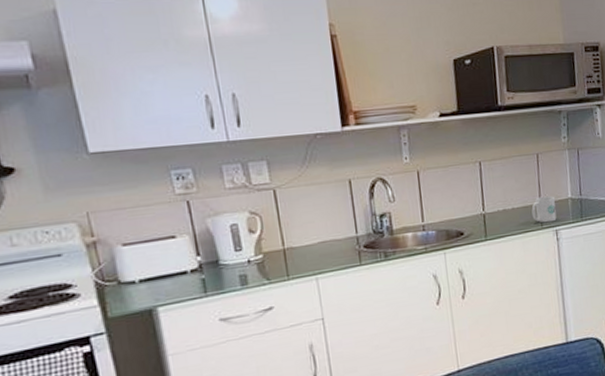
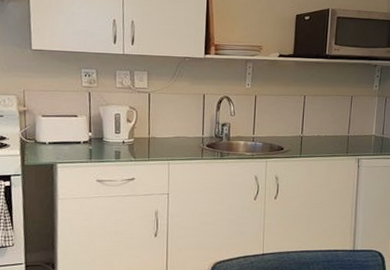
mug: present [531,196,557,223] -> none [340,130,361,152]

